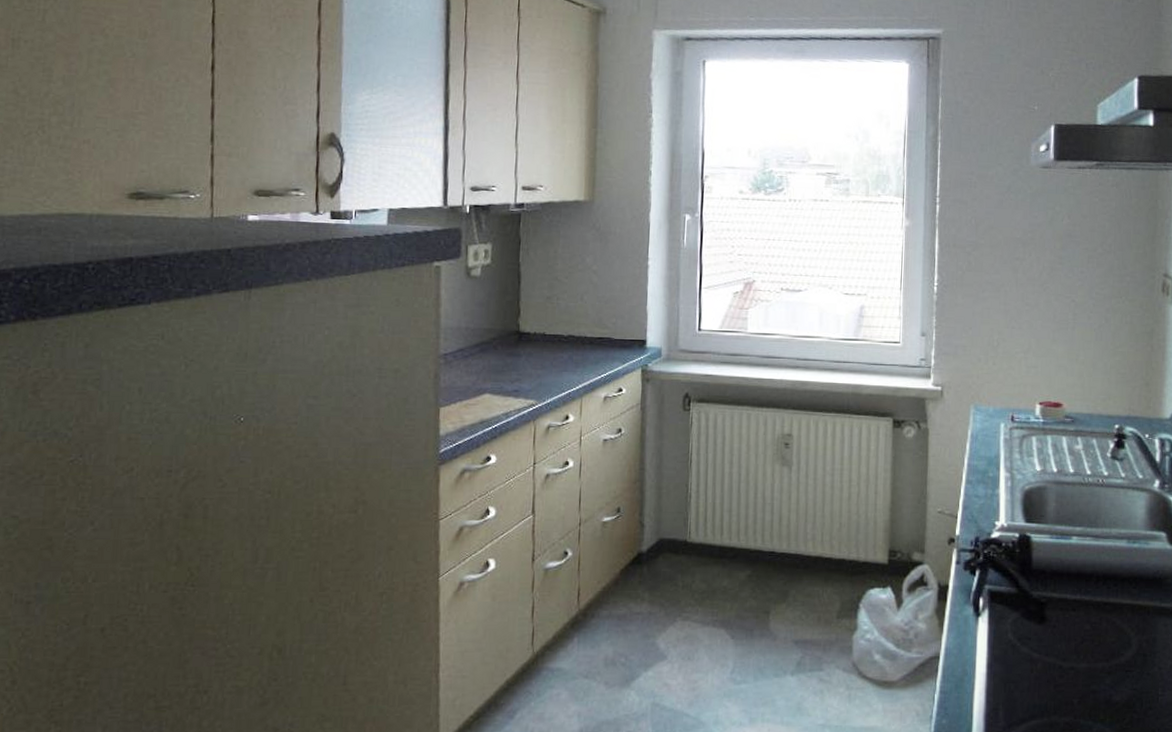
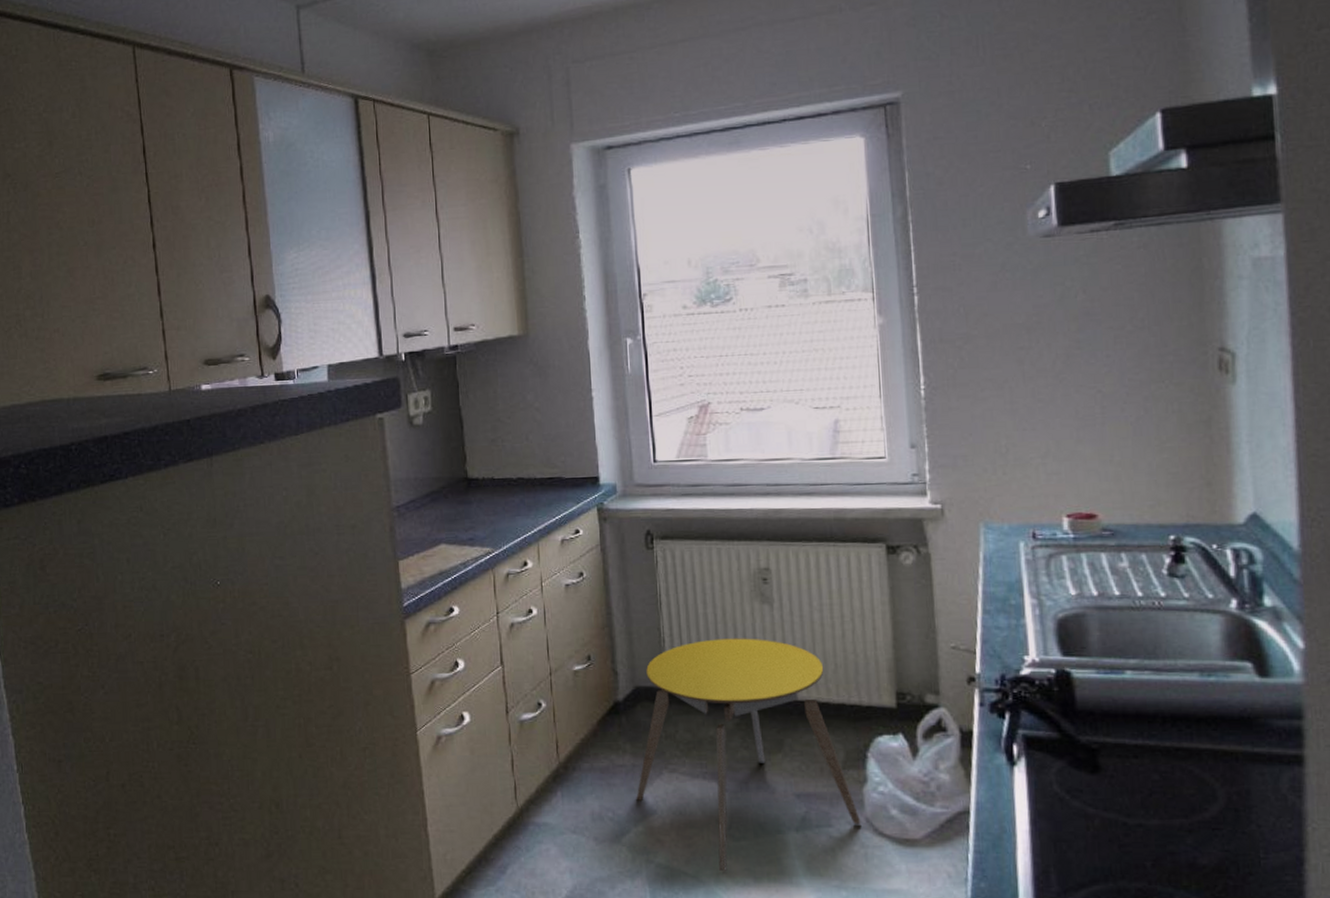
stool: none [649,496,849,714] -> present [636,638,861,872]

